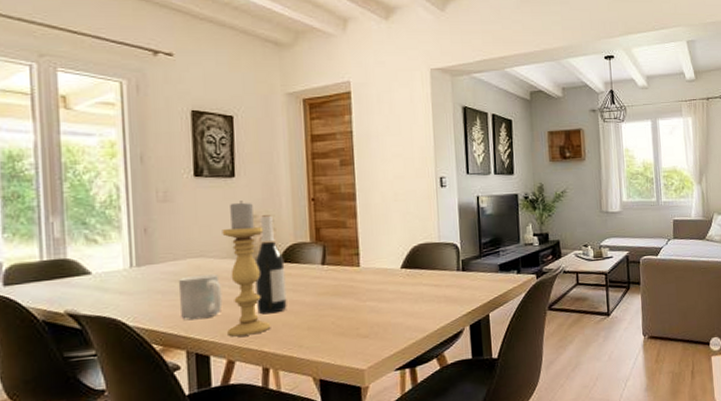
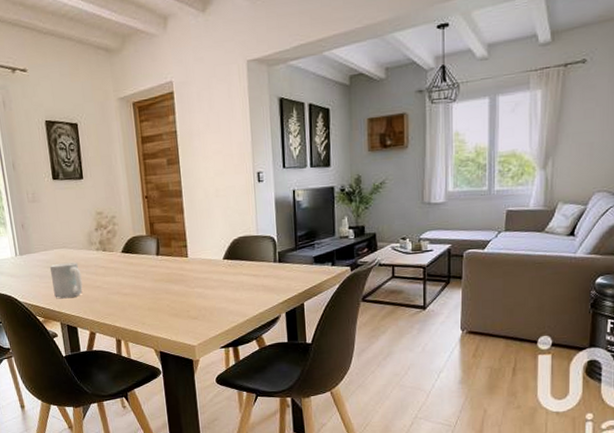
candle holder: present [222,201,271,337] -> none [77,200,120,314]
wine bottle: present [254,215,287,315] -> none [103,212,131,296]

